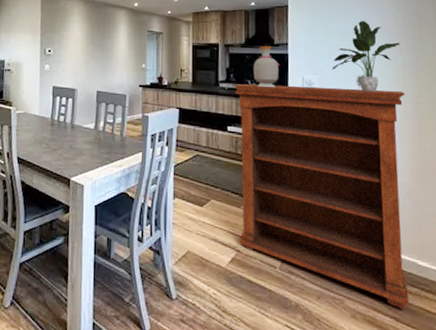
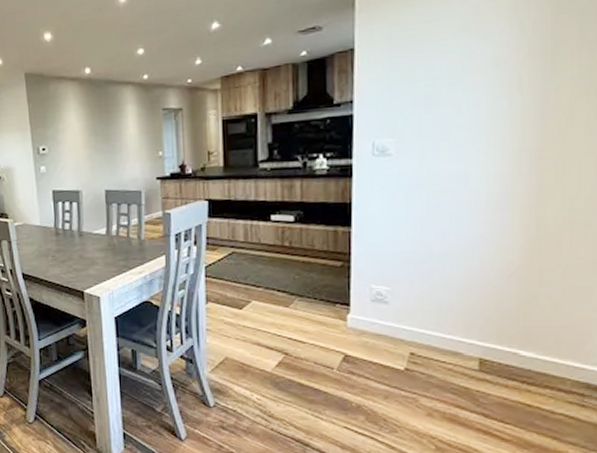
bookshelf: present [234,83,410,309] -> none [278,144,521,404]
bottle: present [253,46,280,88] -> none [304,108,341,163]
potted plant: present [331,20,401,92] -> none [415,53,521,152]

